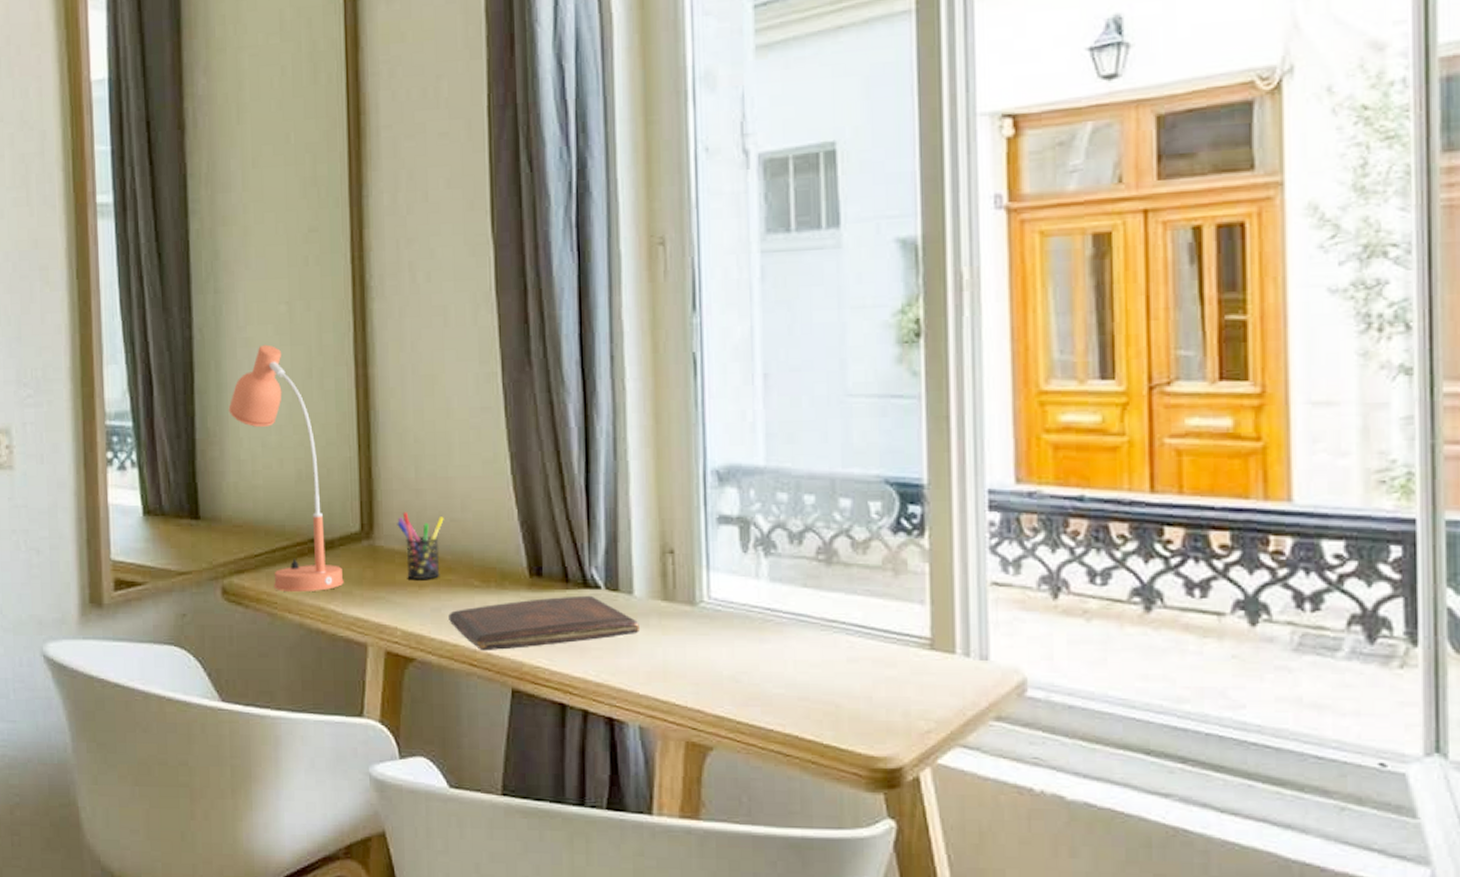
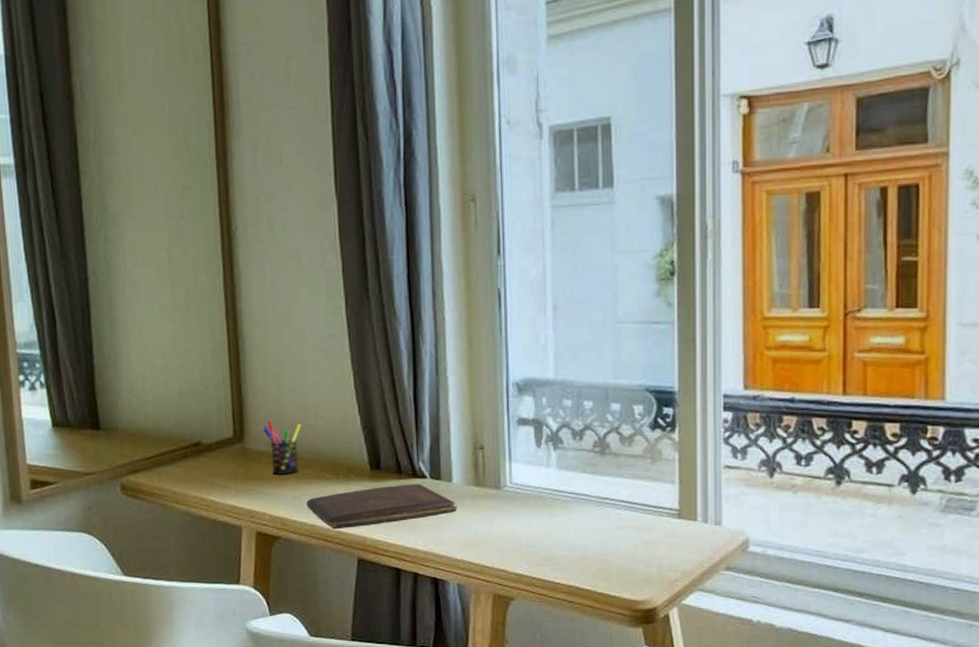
desk lamp: present [228,344,344,593] -> none [120,284,221,487]

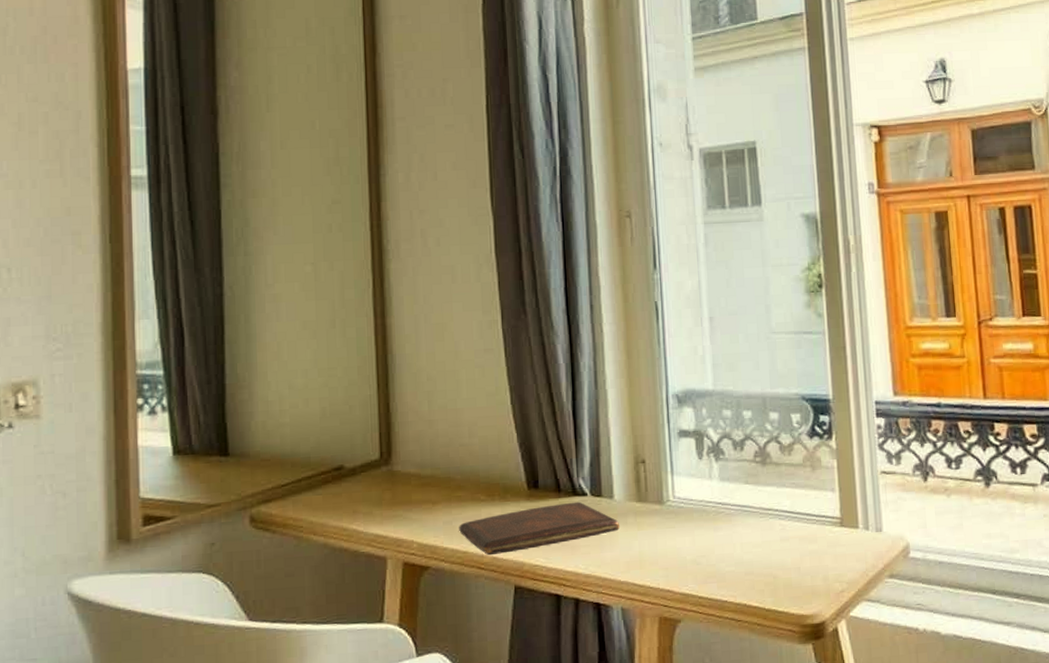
pen holder: present [263,420,301,475] -> none [412,439,454,498]

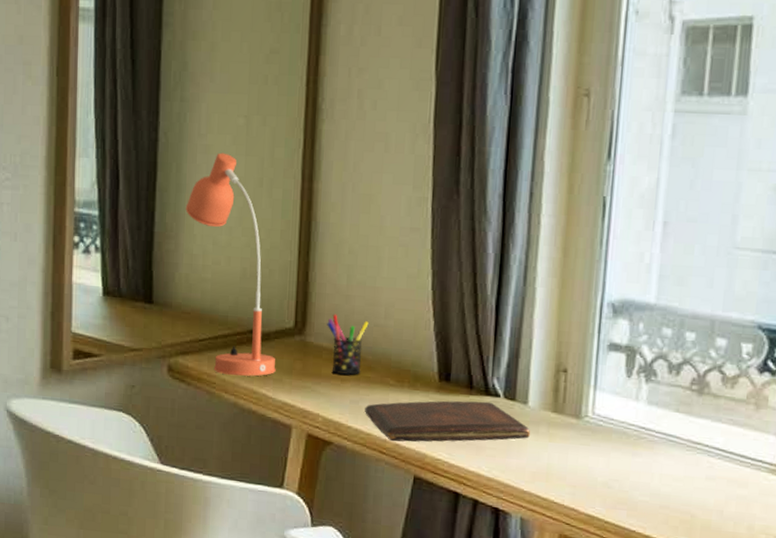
desk lamp: none [257,299,365,517] -> present [185,152,276,377]
pen holder: none [412,439,454,498] -> present [327,314,369,376]

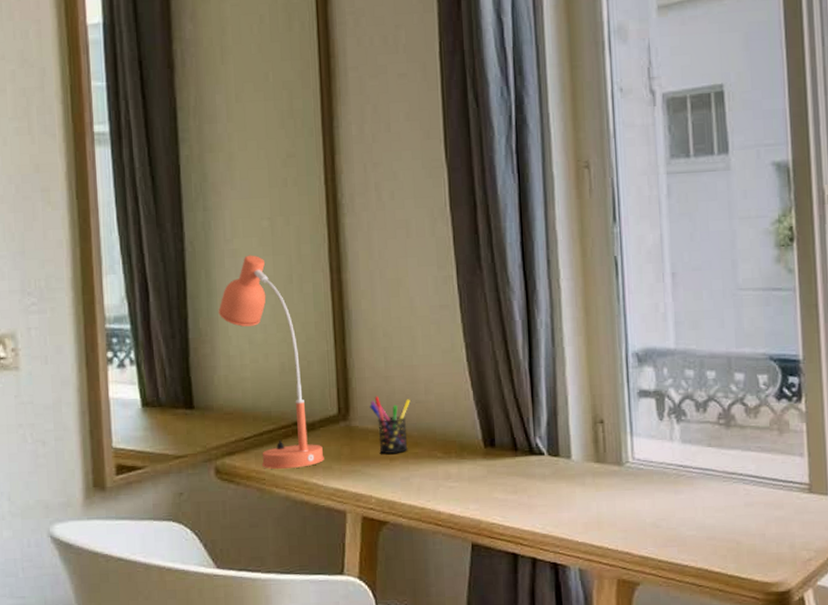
book: present [365,400,531,442] -> none [416,461,578,513]

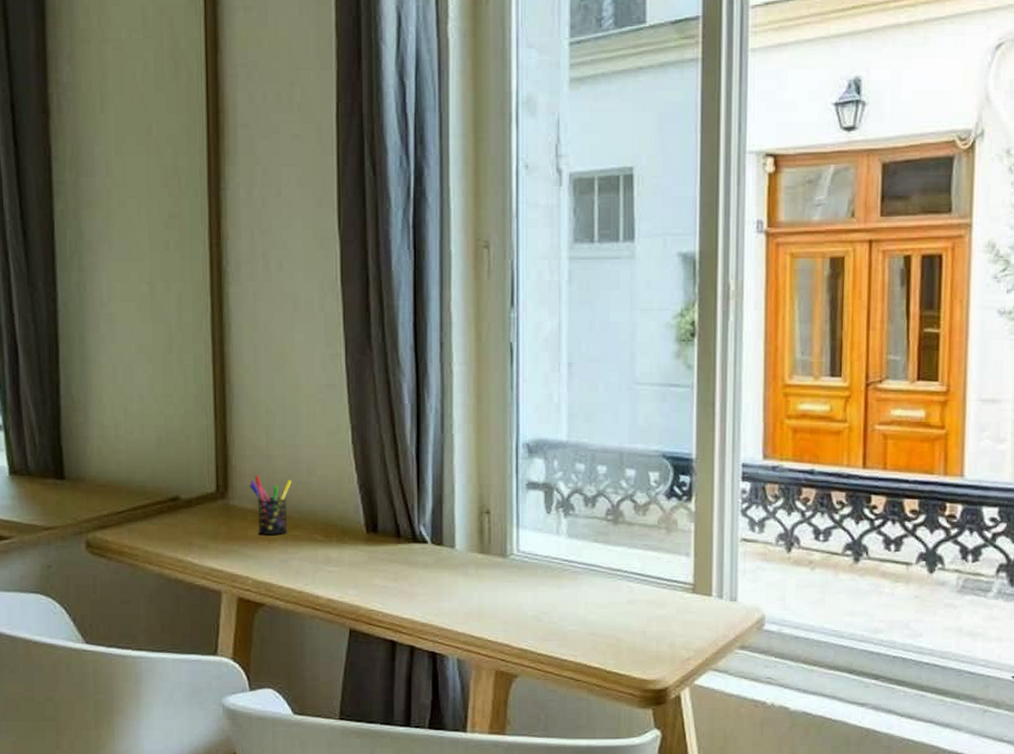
desk lamp: present [218,255,324,470] -> none [92,320,200,546]

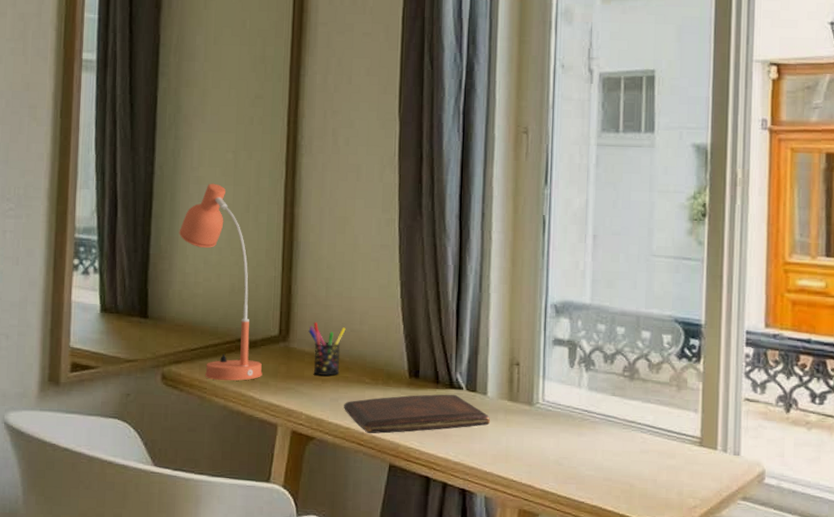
desk lamp: none [92,320,200,546] -> present [179,183,262,381]
book: none [295,549,461,597] -> present [344,394,491,434]

